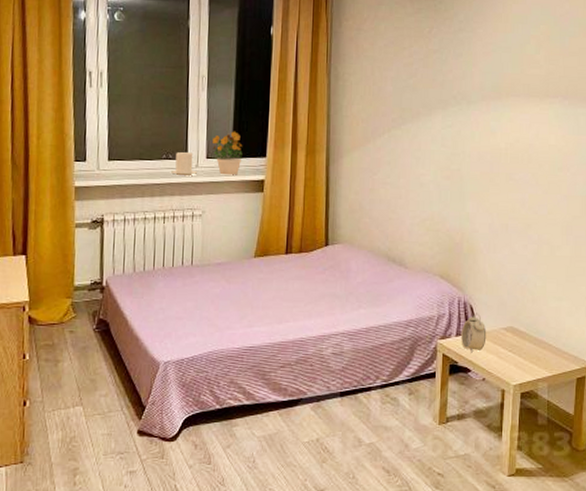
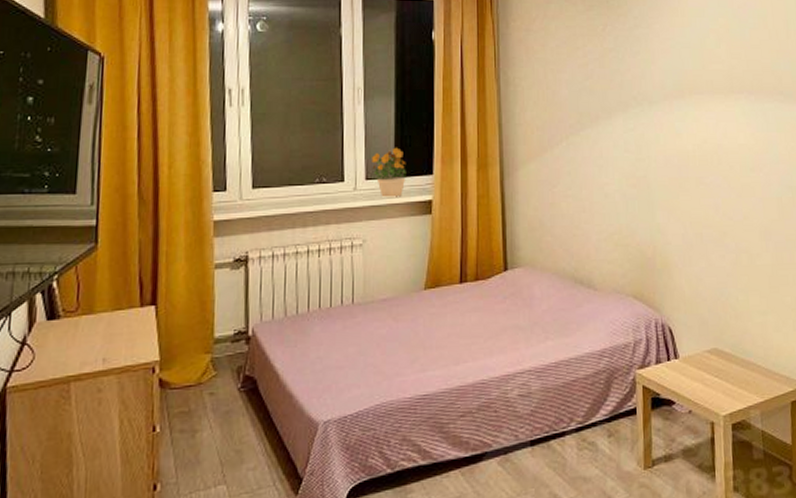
candle: present [170,152,198,177] -> none [324,174,357,202]
alarm clock: present [461,313,487,353] -> none [661,335,690,382]

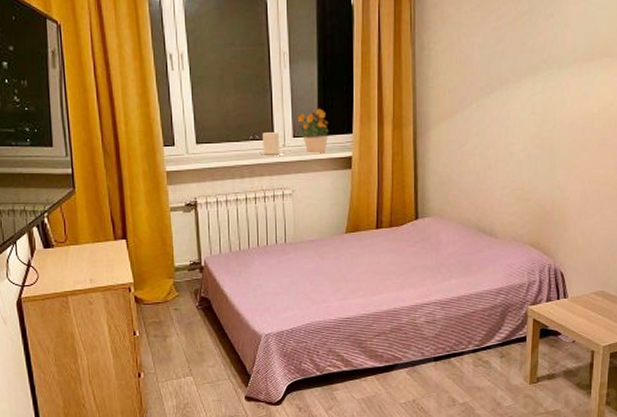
candle: none [324,174,357,202] -> present [258,132,286,157]

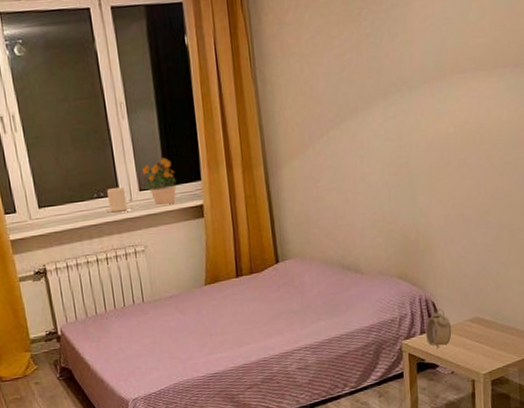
alarm clock: none [552,279,577,317] -> present [426,308,452,349]

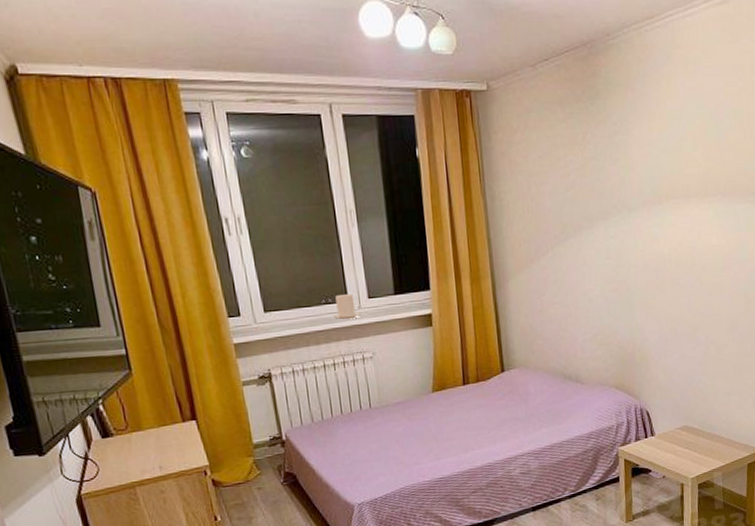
flowerpot: present [142,157,177,206] -> none [372,266,406,314]
alarm clock: present [426,308,452,349] -> none [640,417,664,455]

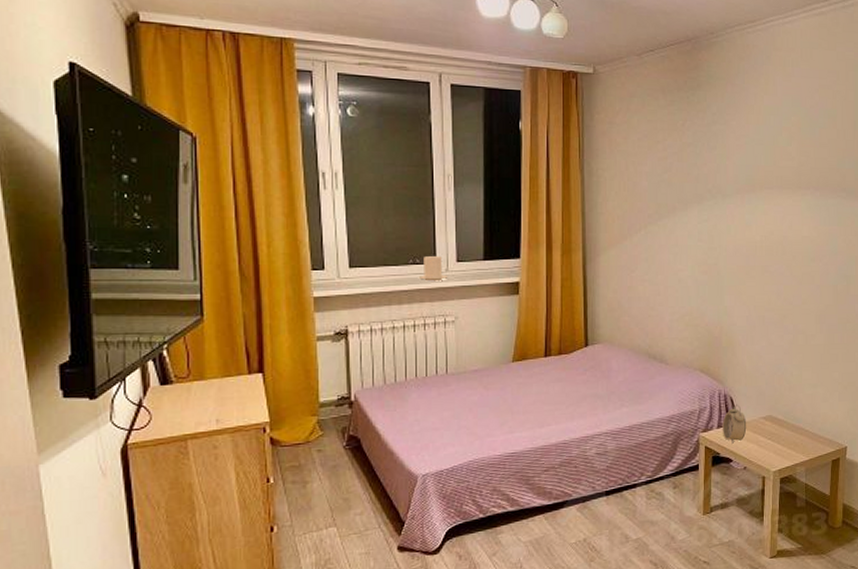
alarm clock: none [640,417,664,455] -> present [723,404,747,444]

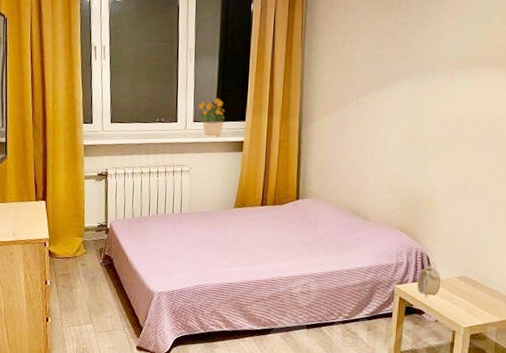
candle: present [418,256,448,281] -> none [162,116,186,137]
flowerpot: none [463,232,495,279] -> present [199,98,225,137]

